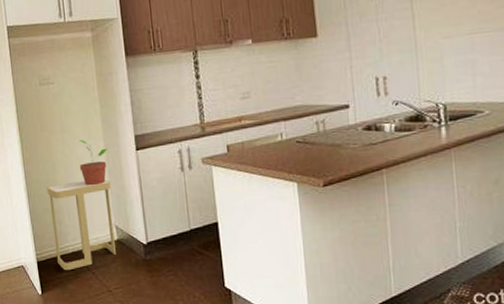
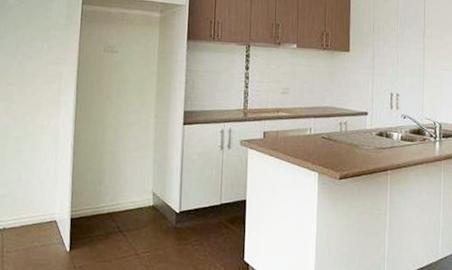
side table: present [46,180,116,271] -> none [91,145,155,231]
potted plant: present [79,140,108,186] -> none [128,108,158,152]

